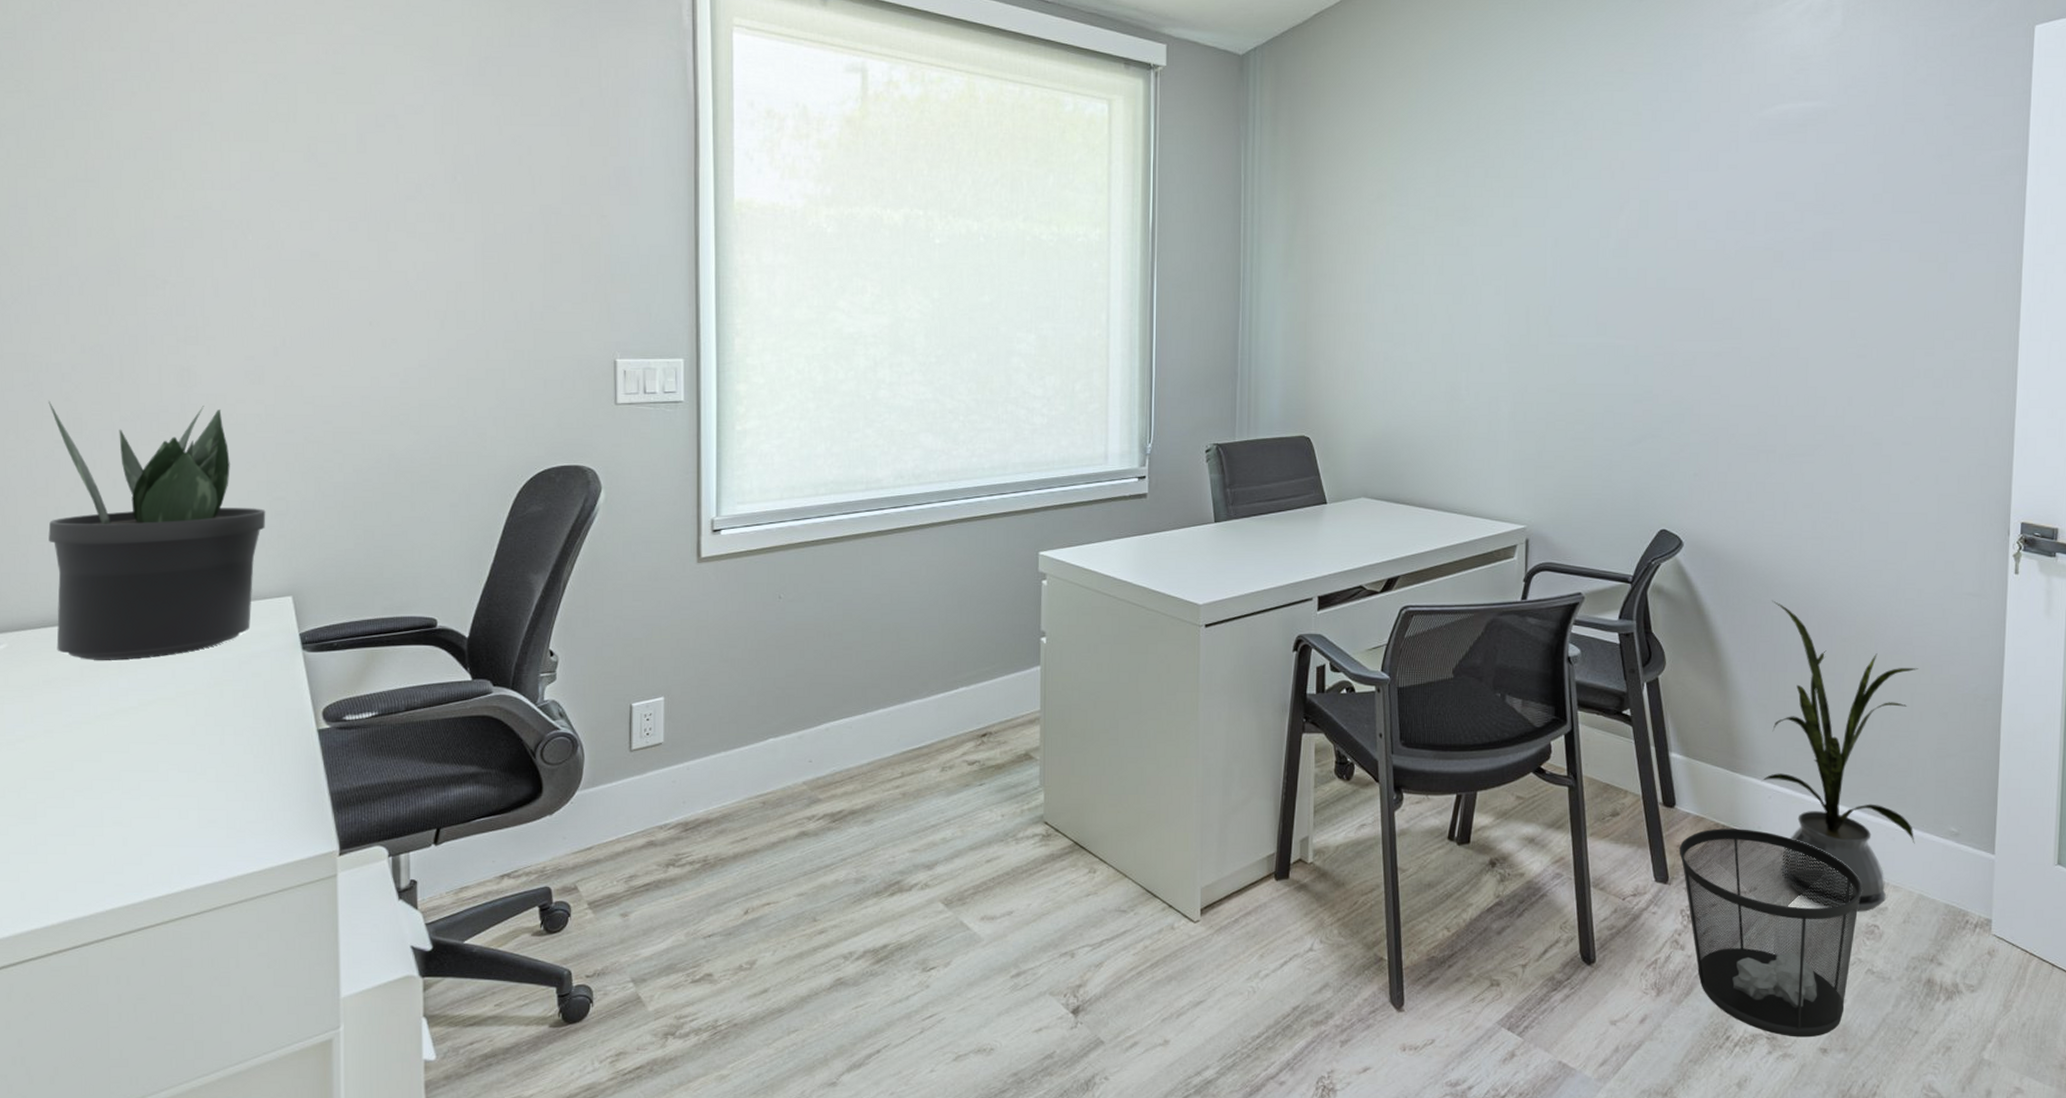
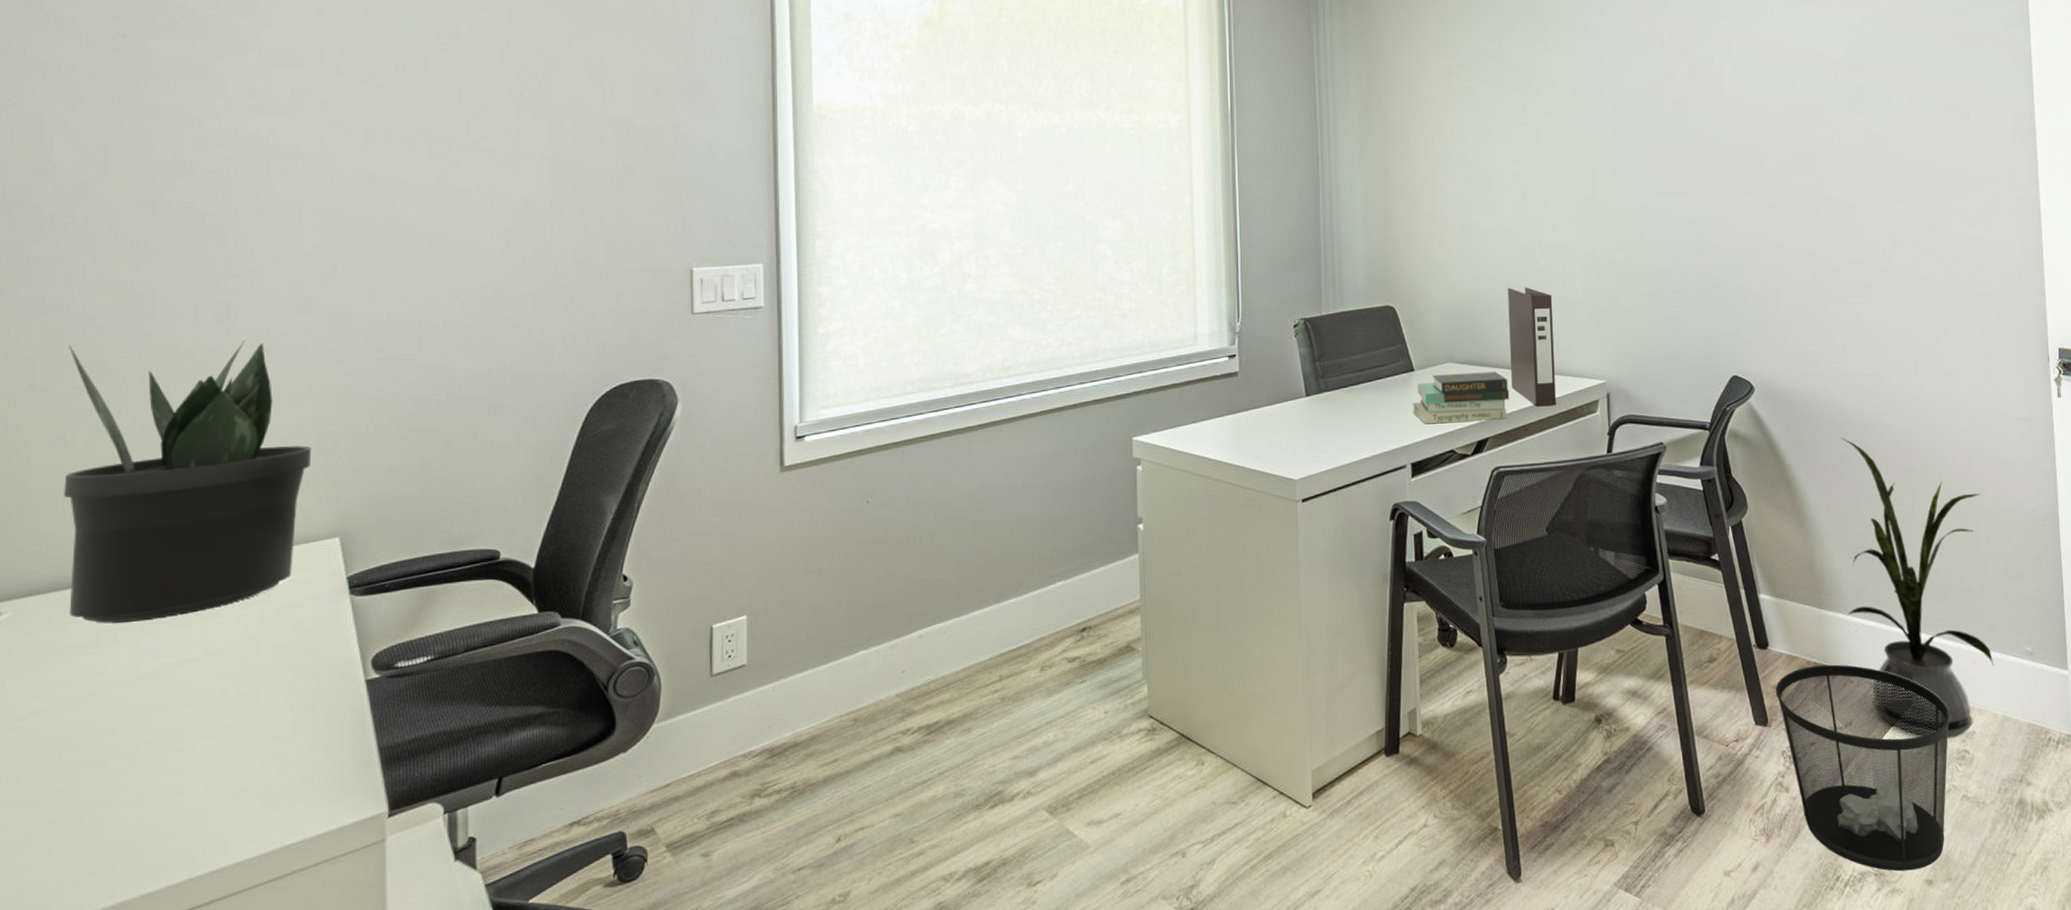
books: none [1322,509,1424,559] -> present [1412,371,1510,424]
binder: none [1427,425,1476,548] -> present [1507,287,1556,407]

